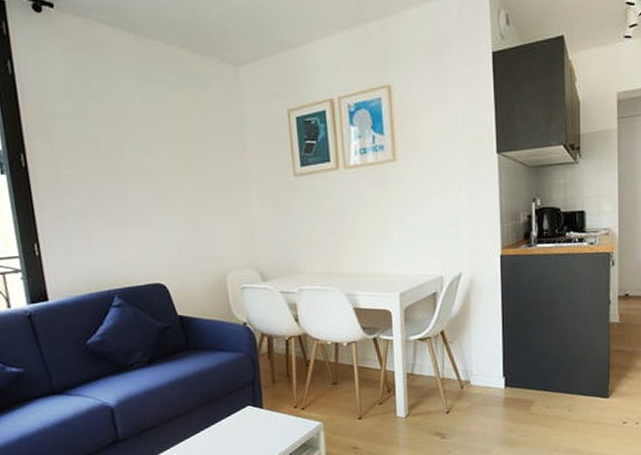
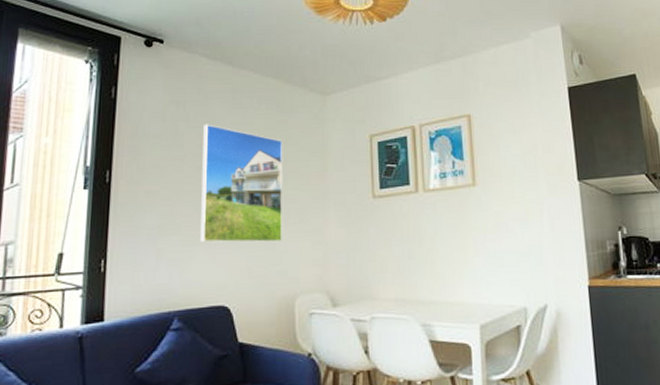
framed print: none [113,101,208,225] -> present [200,124,282,243]

